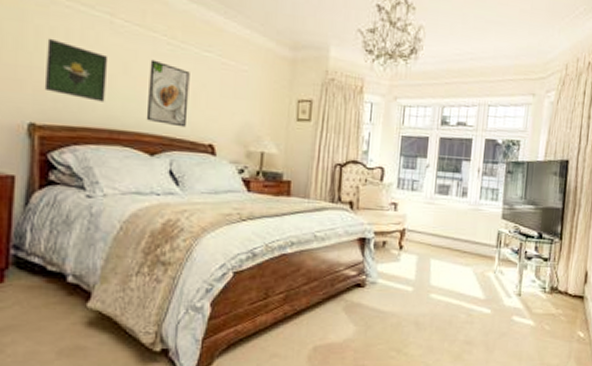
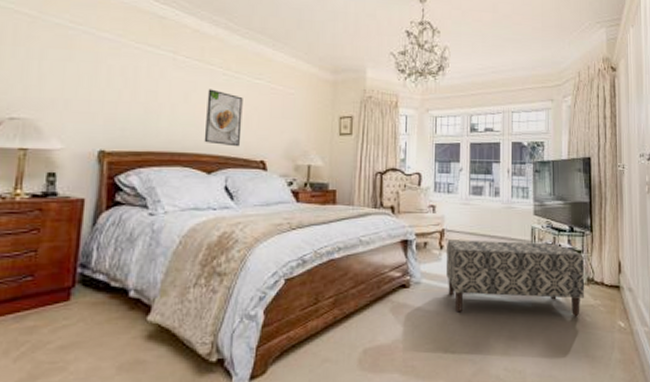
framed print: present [44,38,109,102] -> none [113,75,171,128]
bench: none [404,240,551,325] -> present [446,240,585,317]

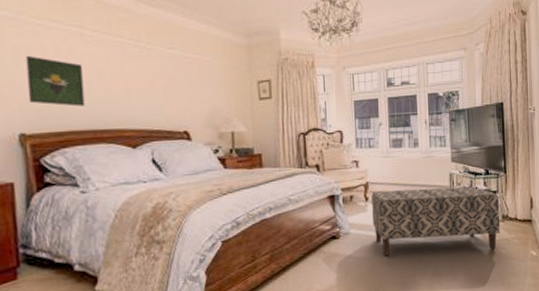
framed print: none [113,75,171,128] -> present [25,55,85,107]
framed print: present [204,89,243,147] -> none [121,62,161,120]

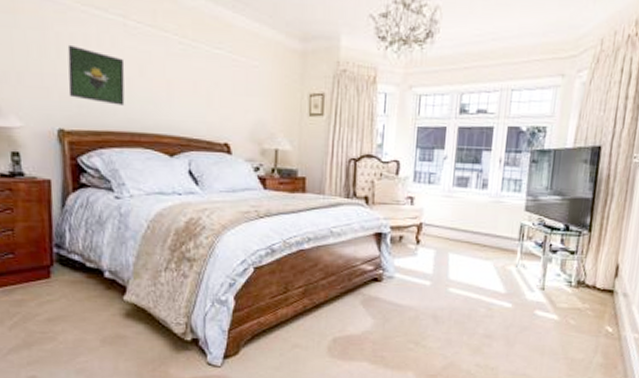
bench: present [371,186,501,257] -> none [422,234,578,320]

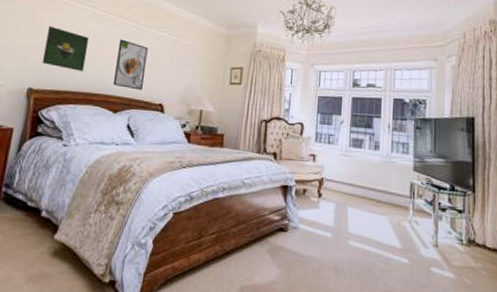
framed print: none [163,60,203,127] -> present [113,39,148,91]

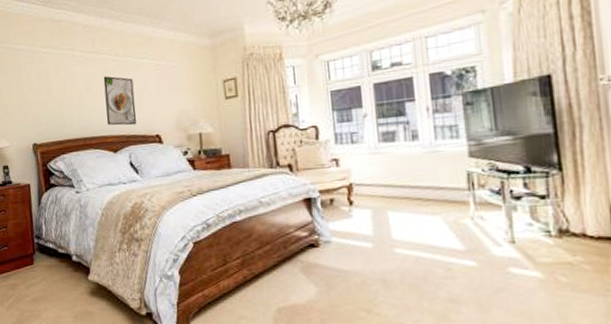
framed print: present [42,25,89,72] -> none [35,78,78,119]

